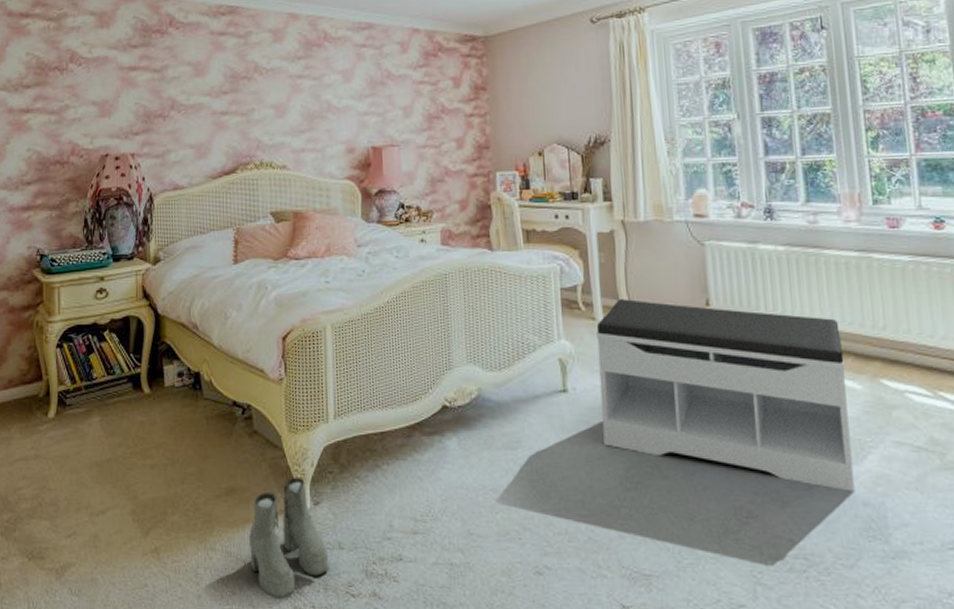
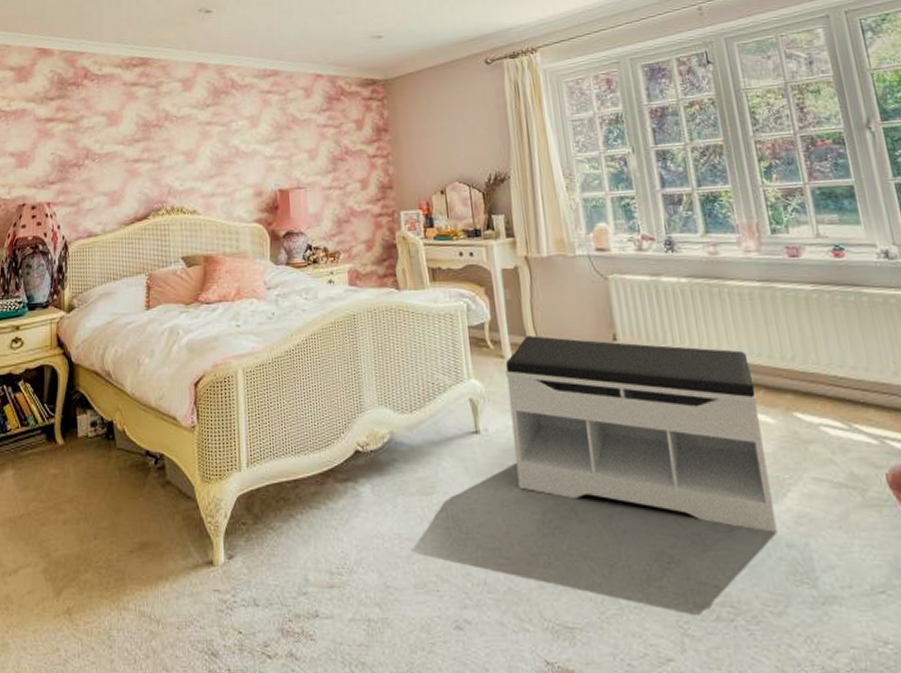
boots: present [248,476,329,599] -> none [161,529,245,662]

